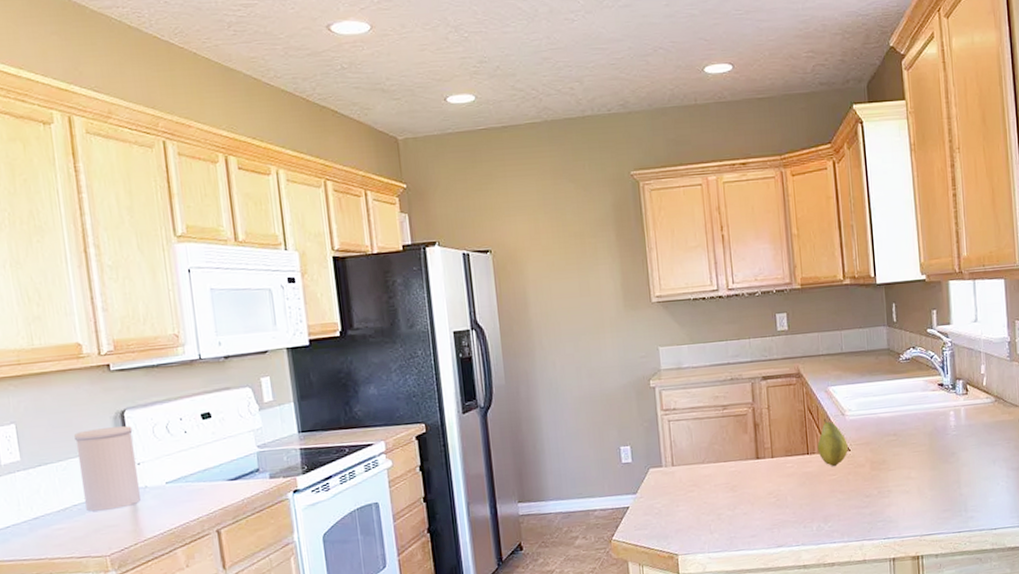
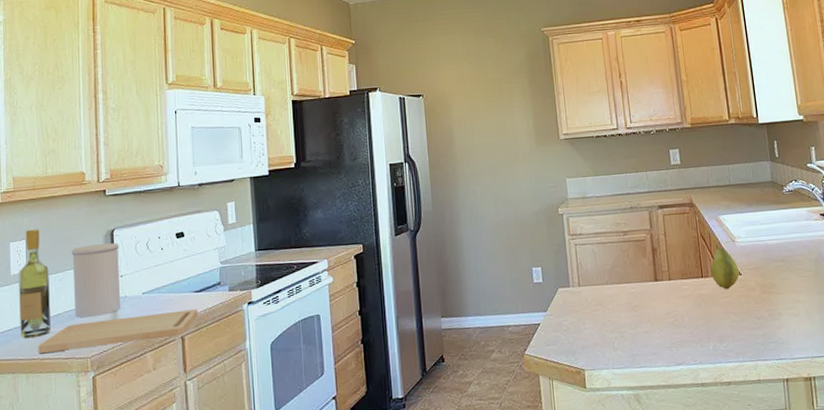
bottle: none [10,411,59,537] -> present [19,229,52,339]
cutting board: none [44,499,235,553] -> present [38,309,198,354]

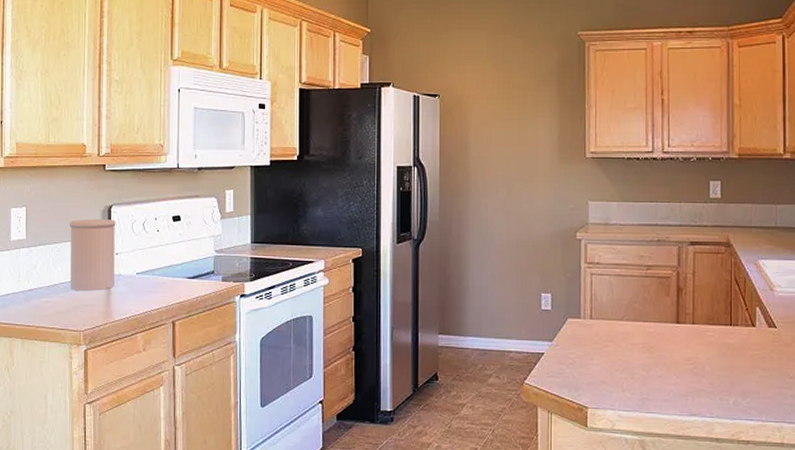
bottle: present [19,229,52,339] -> none [18,197,48,306]
cutting board: present [38,309,198,354] -> none [34,295,190,322]
fruit: present [710,245,739,290] -> none [741,291,774,342]

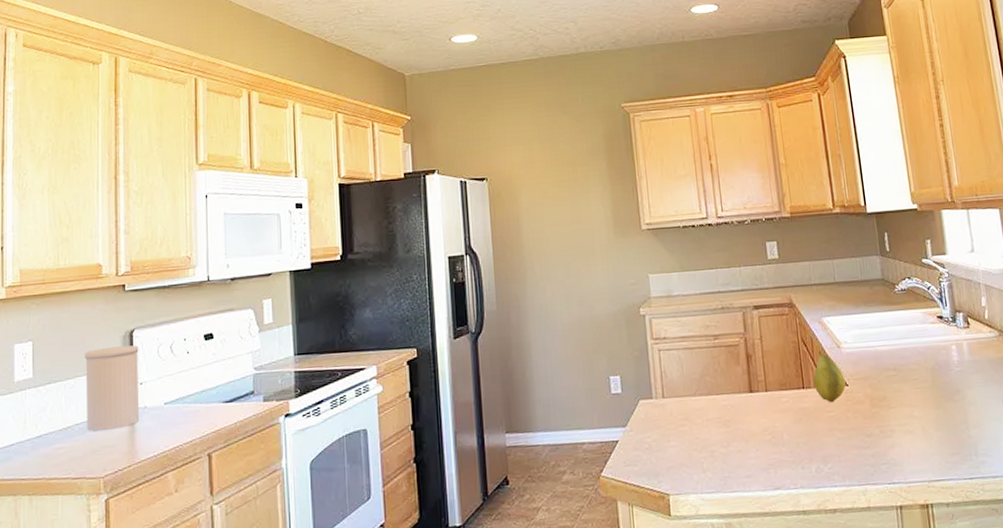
fruit: none [741,291,774,342] -> present [813,351,846,403]

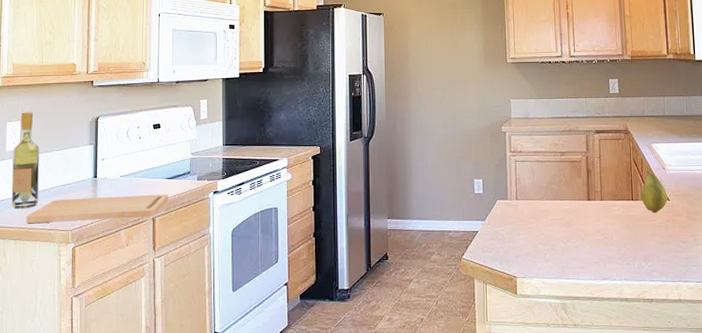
bottle: none [23,329,60,456] -> present [11,112,39,210]
cutting board: none [44,422,228,473] -> present [26,194,169,224]
canister: present [85,345,139,431] -> none [60,129,102,194]

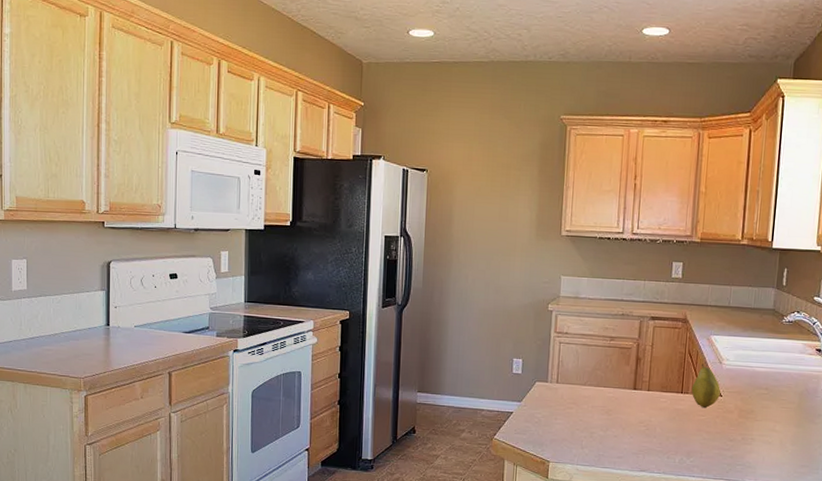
bottle: present [11,112,39,210] -> none [19,250,49,353]
cutting board: present [26,194,169,224] -> none [36,345,186,371]

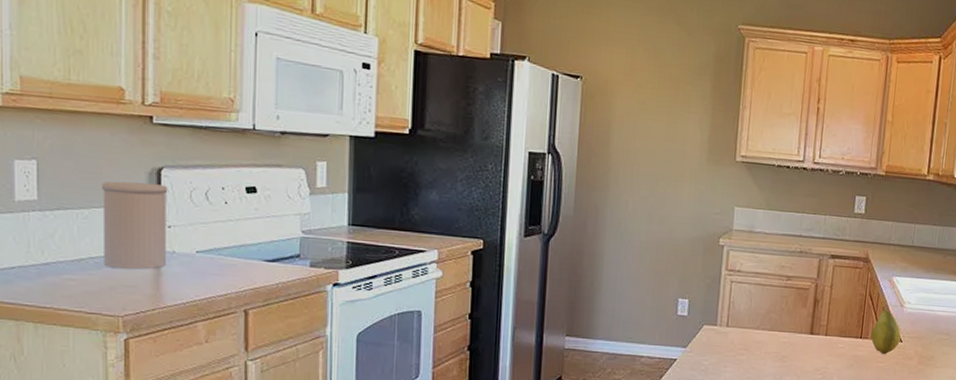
canister: none [70,273,115,341] -> present [102,181,168,270]

